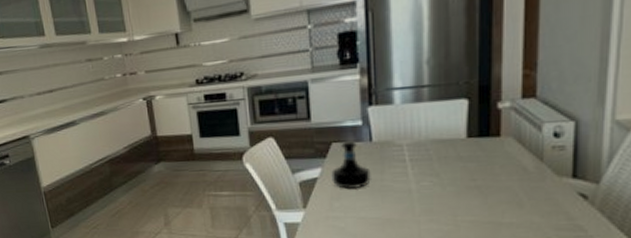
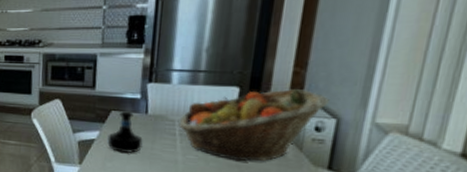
fruit basket: none [407,92,565,182] -> present [179,89,329,162]

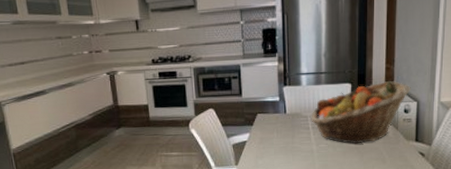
tequila bottle: present [107,110,143,153] -> none [256,112,285,150]

